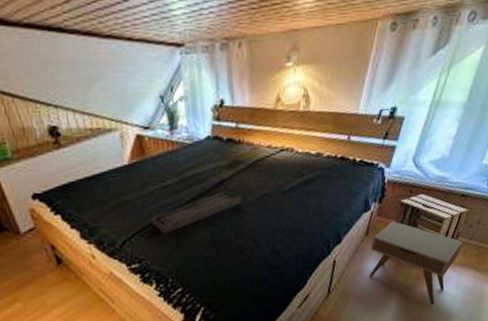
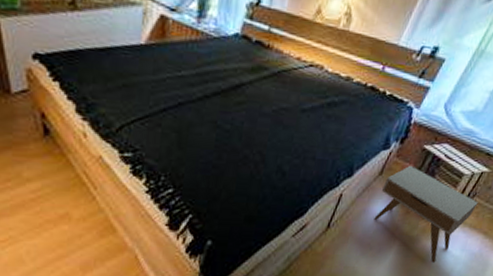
tray: present [151,191,242,234] -> none [156,95,258,128]

